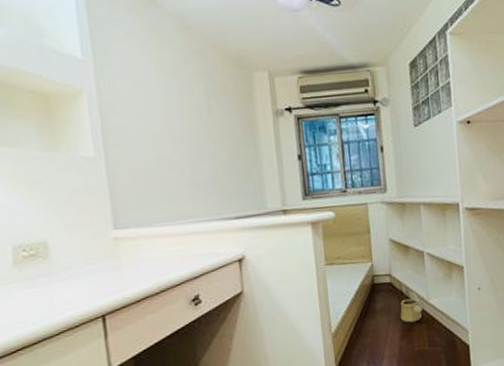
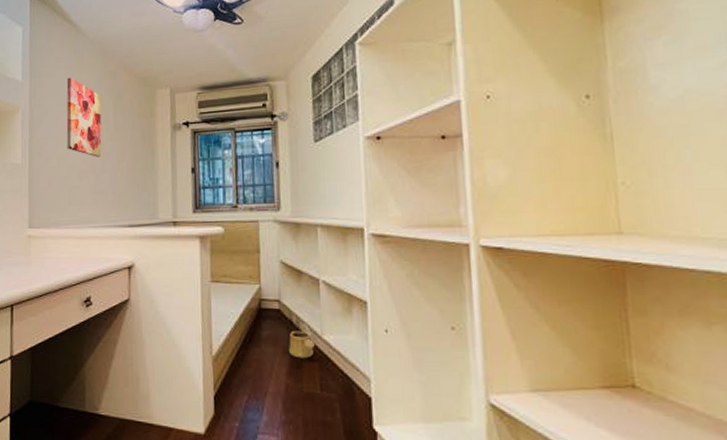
wall art: none [143,55,196,147] -> present [66,77,102,157]

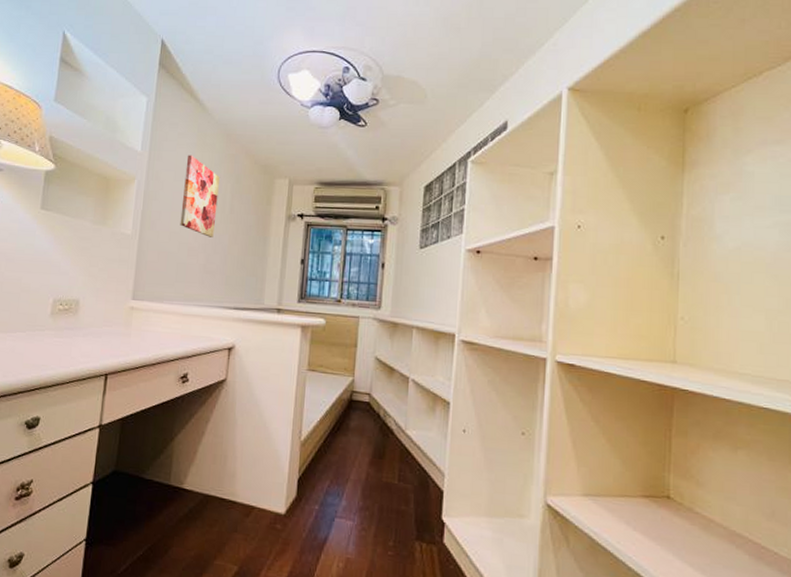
watering can: present [289,331,314,359] -> none [374,423,398,451]

